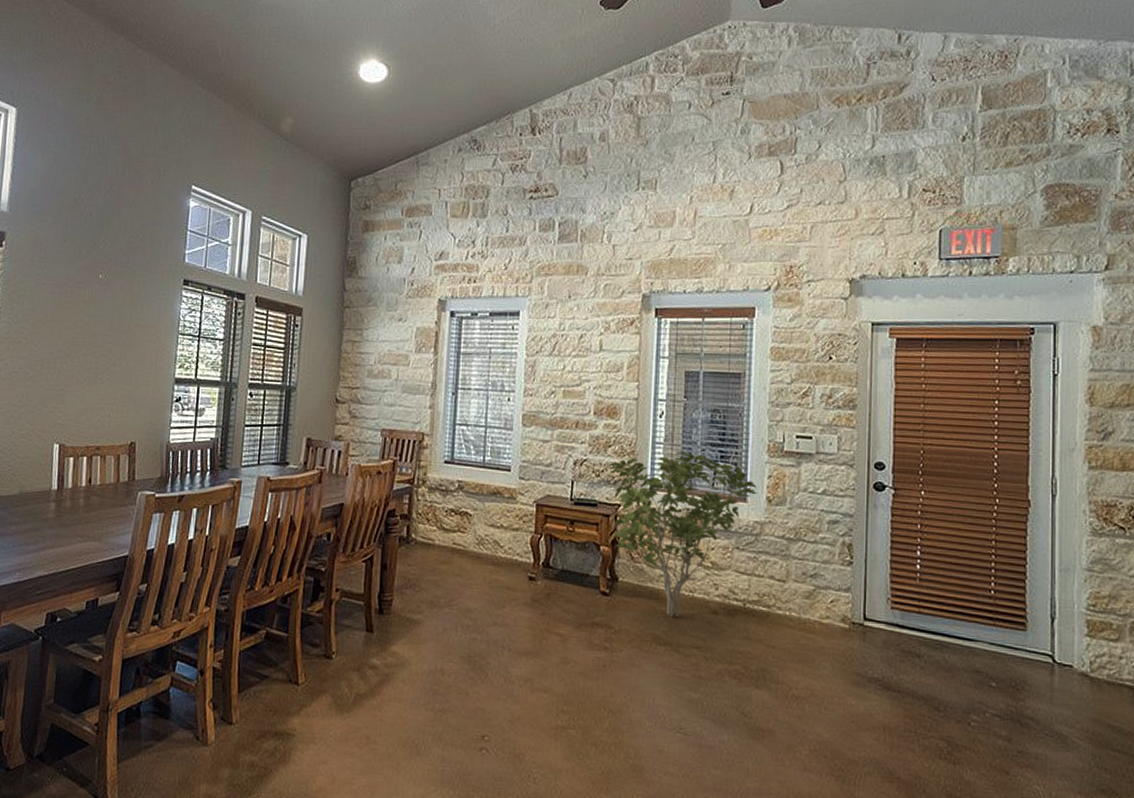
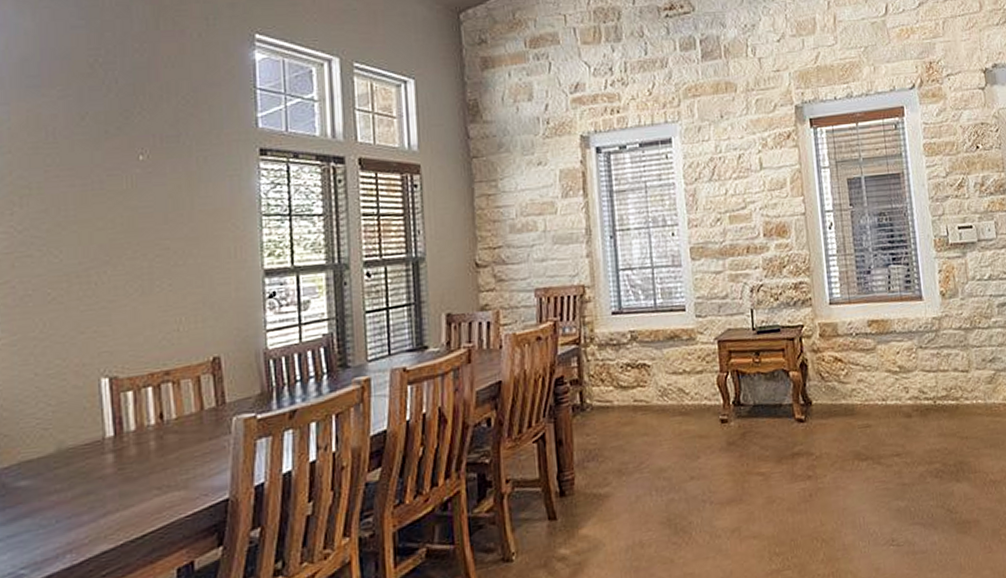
shrub: present [610,451,757,618] -> none [787,260,931,431]

